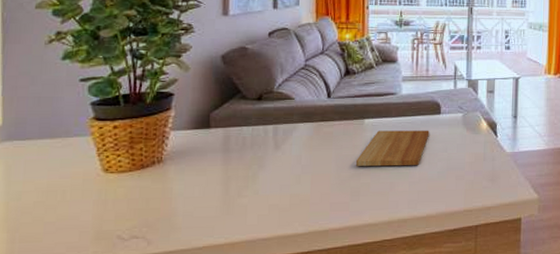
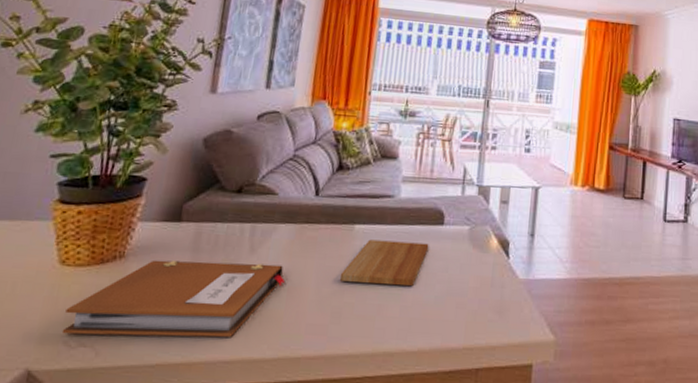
notebook: none [114,157,309,230] -> present [61,260,286,337]

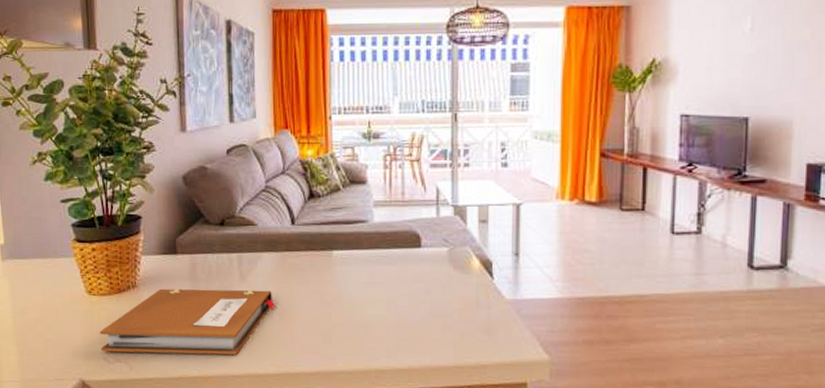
cutting board: present [339,239,429,287] -> none [325,264,408,309]

